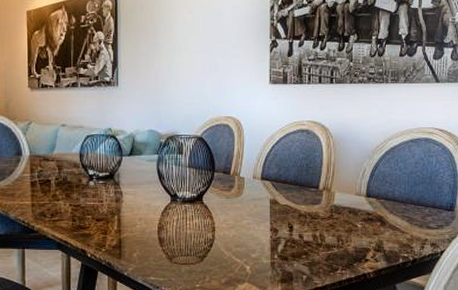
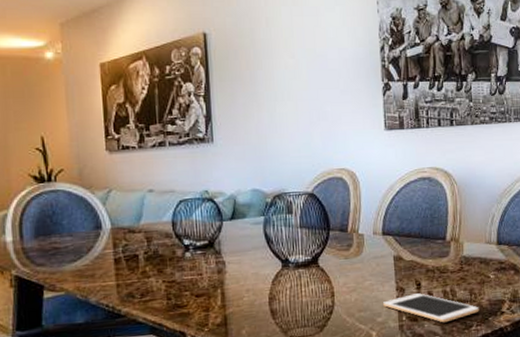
cell phone: none [258,235,345,264] -> present [383,293,479,323]

